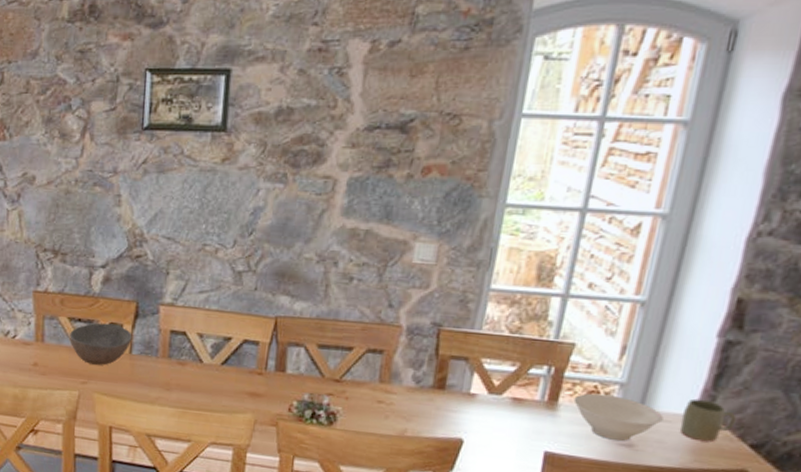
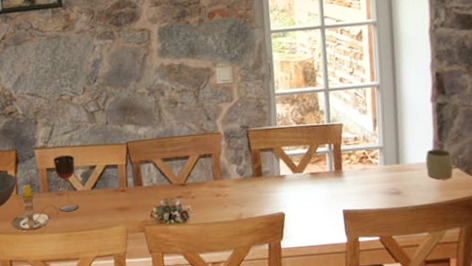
candlestick: none [117,343,177,398] -> present [11,184,59,231]
wineglass: none [178,317,207,386] -> present [53,154,79,212]
bowl: present [573,393,663,441] -> none [352,157,414,191]

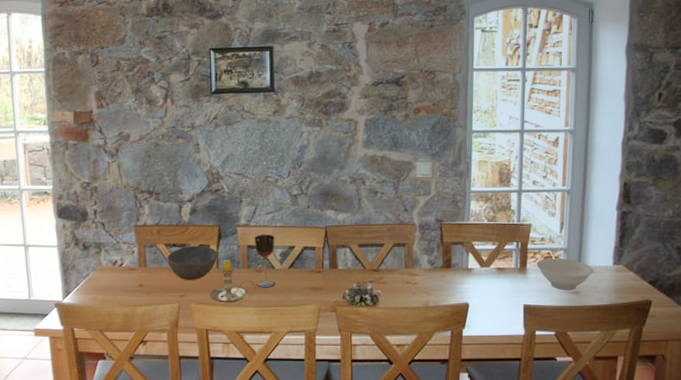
bowl: none [352,157,414,191] -> present [536,258,594,290]
mug: present [425,148,461,180] -> none [605,254,638,283]

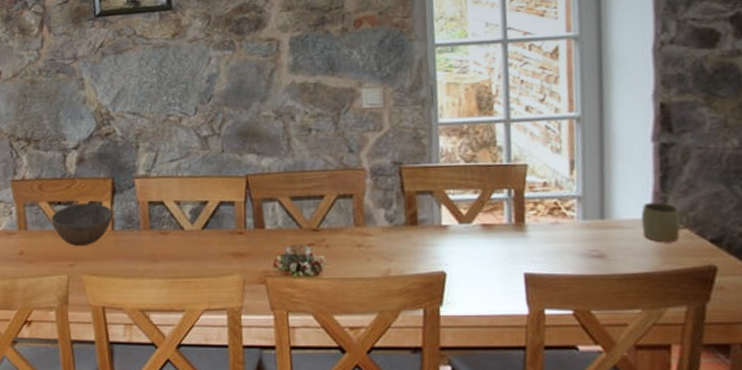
candlestick: present [209,259,256,302] -> none [104,218,162,273]
wineglass: present [255,234,276,288] -> none [157,186,186,255]
bowl: present [536,258,594,290] -> none [538,209,625,253]
mug: none [605,254,638,283] -> present [640,202,691,242]

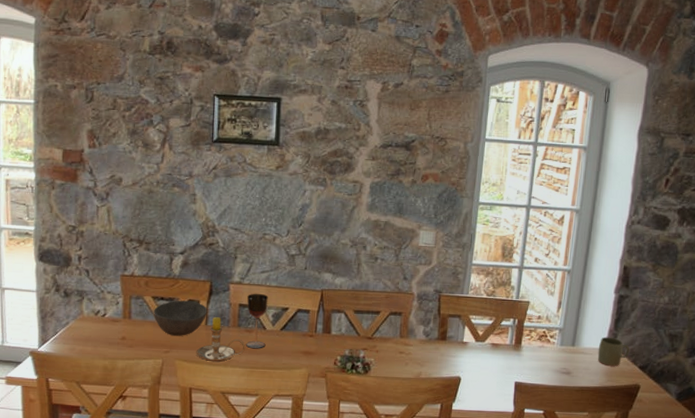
candlestick: none [104,218,162,273] -> present [196,316,245,362]
wineglass: none [157,186,186,255] -> present [246,293,268,349]

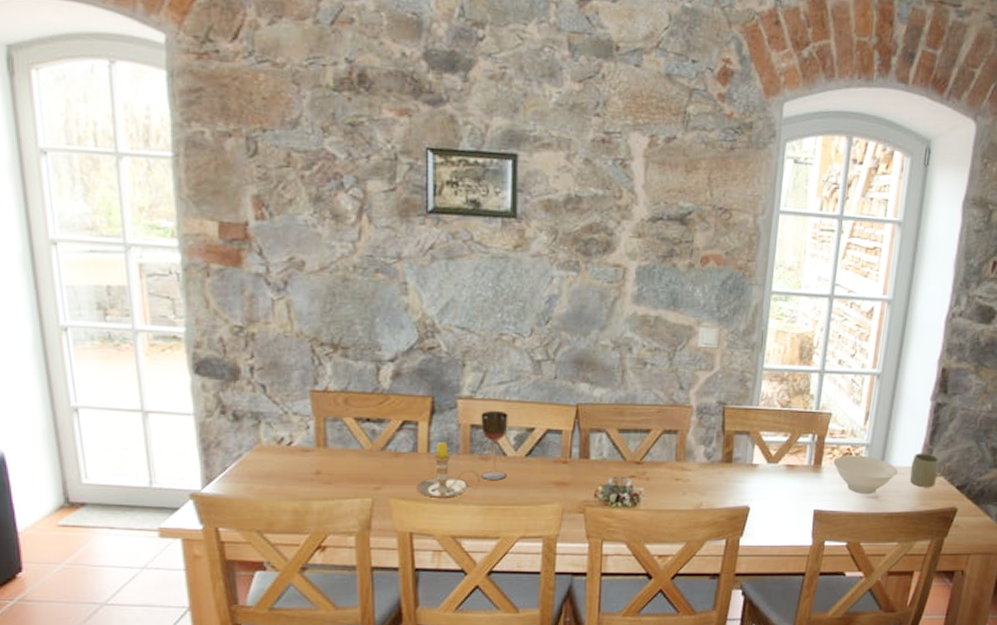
bowl: present [154,300,208,336] -> none [358,421,429,467]
bowl: none [531,337,587,370] -> present [833,455,898,493]

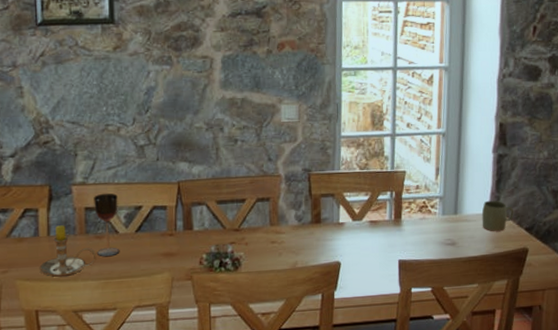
bowl: present [833,455,898,493] -> none [411,207,471,242]

